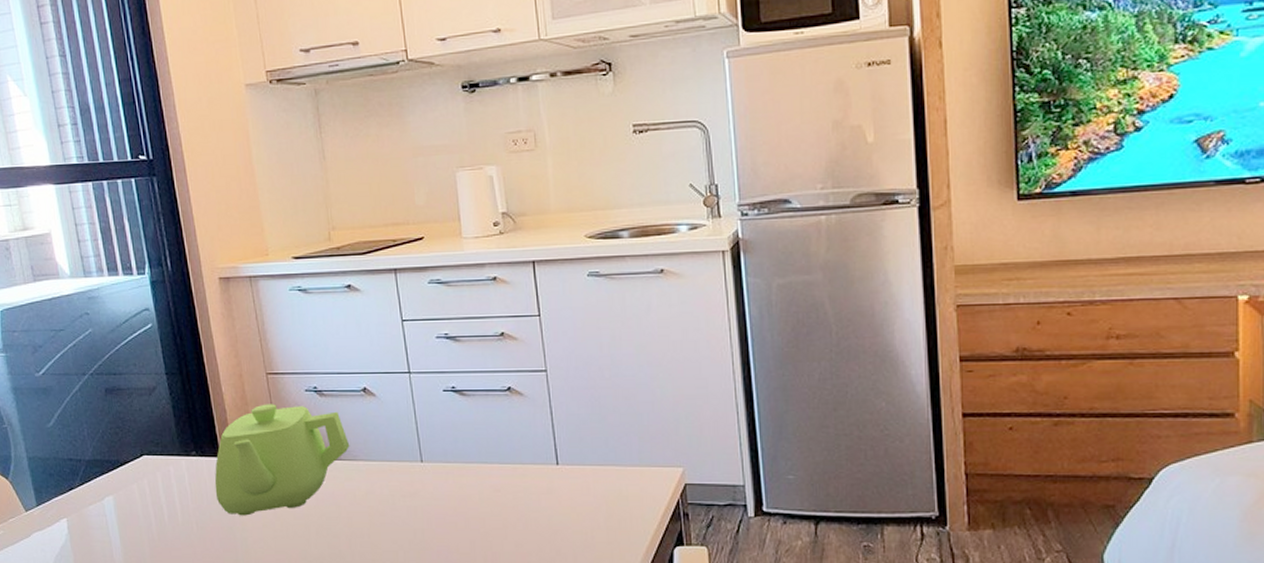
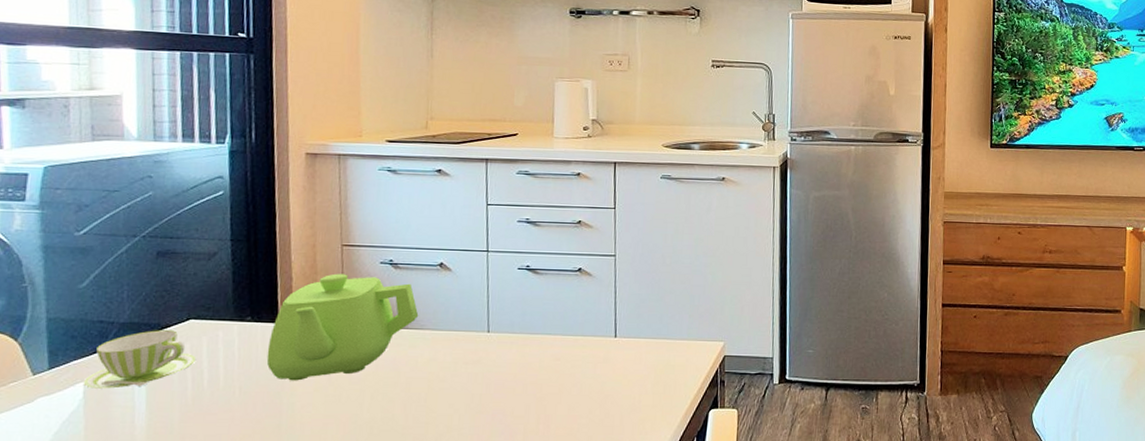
cup: none [66,467,154,524] -> present [83,330,195,389]

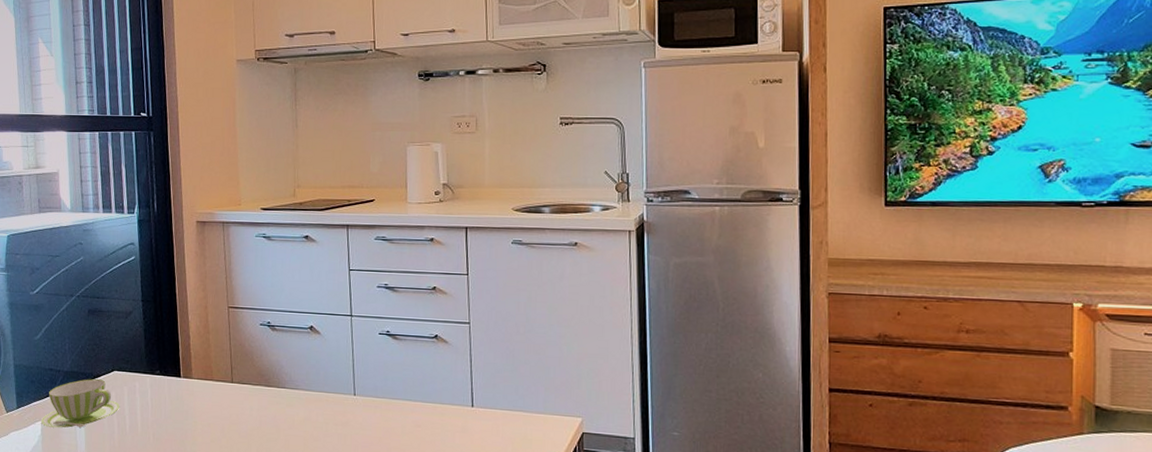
teapot: present [266,273,419,381] -> none [173,333,294,432]

